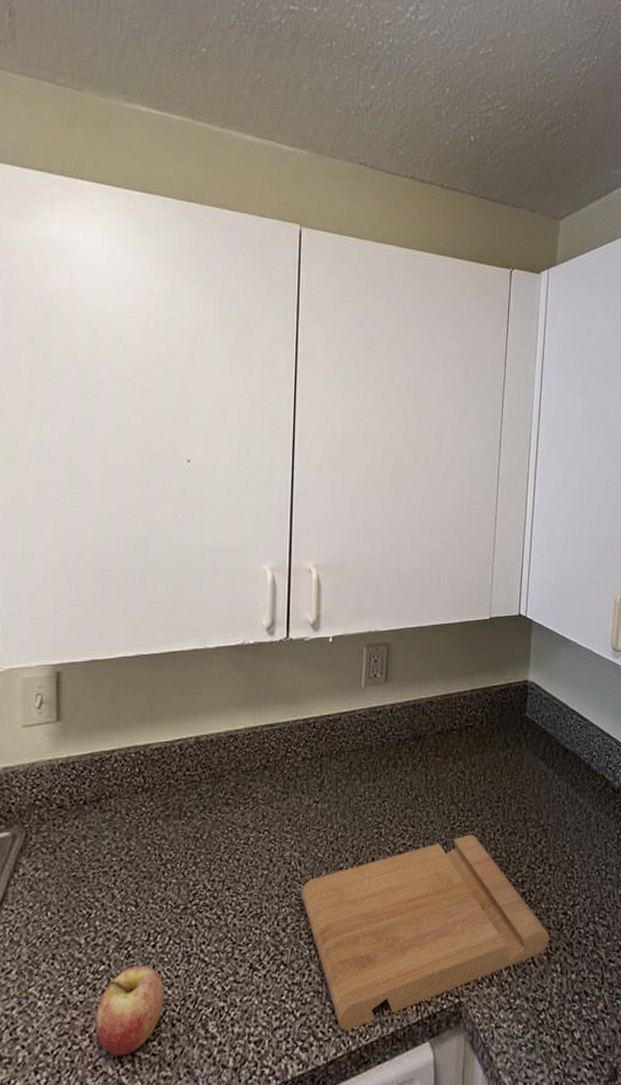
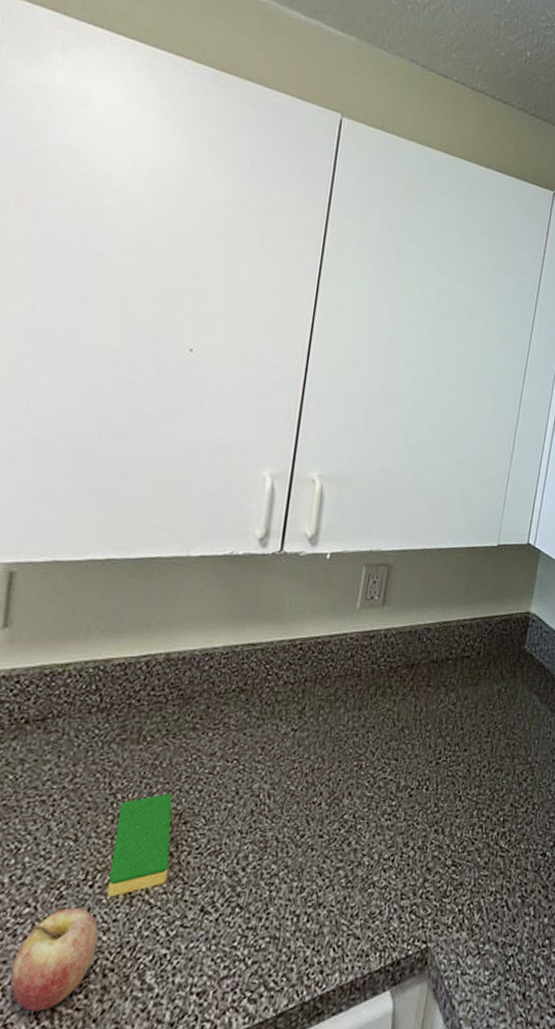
dish sponge: none [168,862,218,955] -> present [107,793,173,897]
cutting board: present [301,834,549,1031] -> none [267,769,526,980]

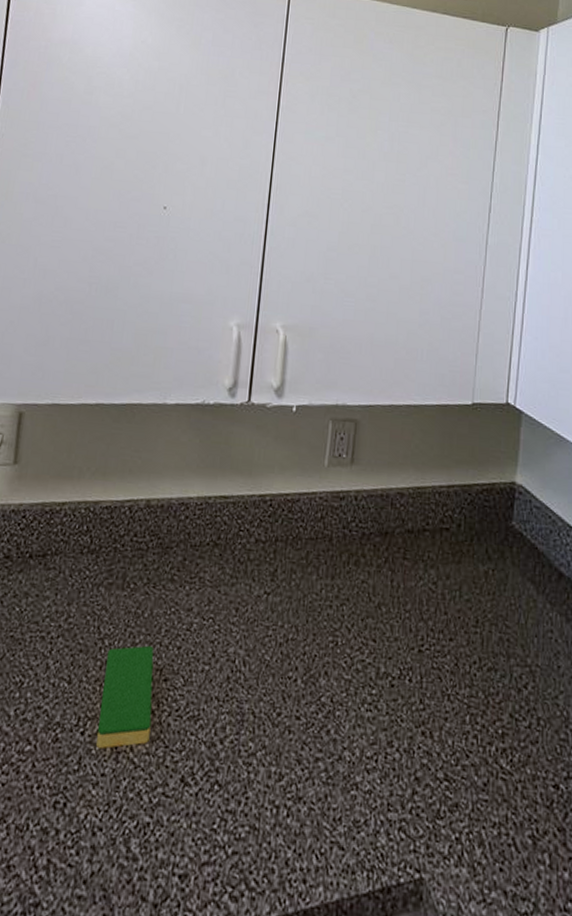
fruit: present [10,907,99,1012] -> none [13,752,89,859]

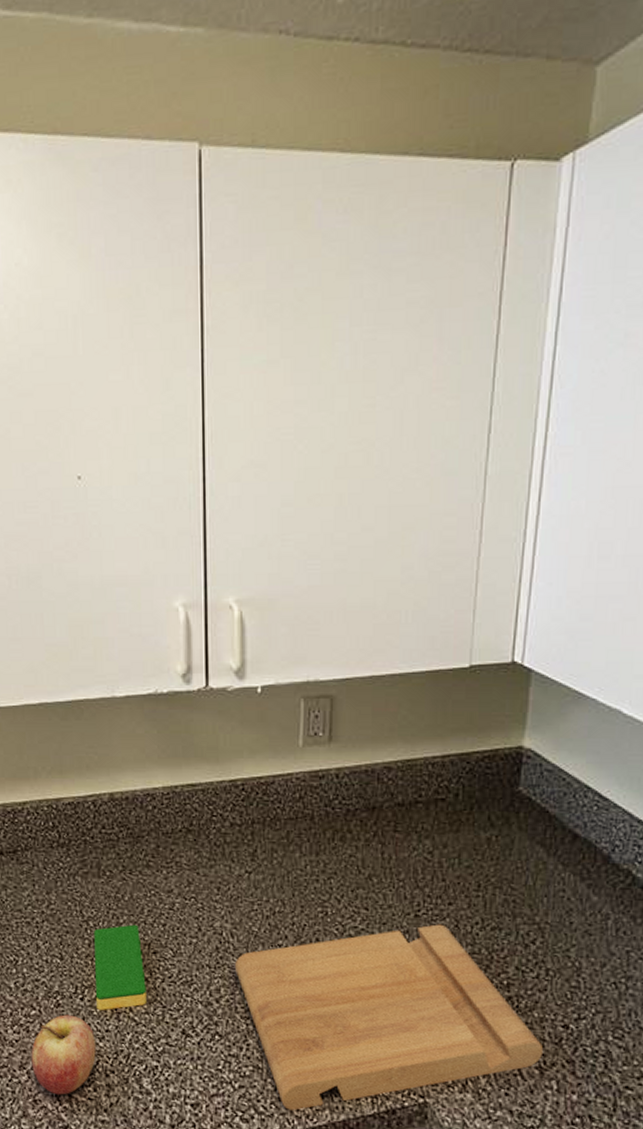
fruit: none [13,752,89,859] -> present [31,1014,96,1095]
cutting board: none [243,661,535,886] -> present [235,924,543,1110]

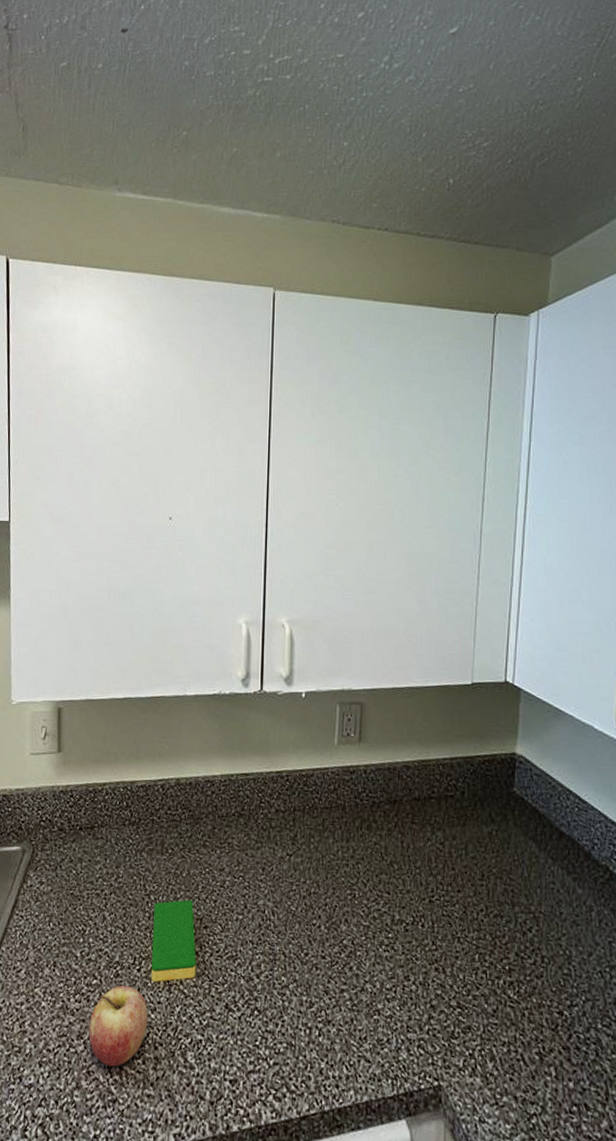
cutting board: present [235,924,543,1110] -> none [275,909,541,1090]

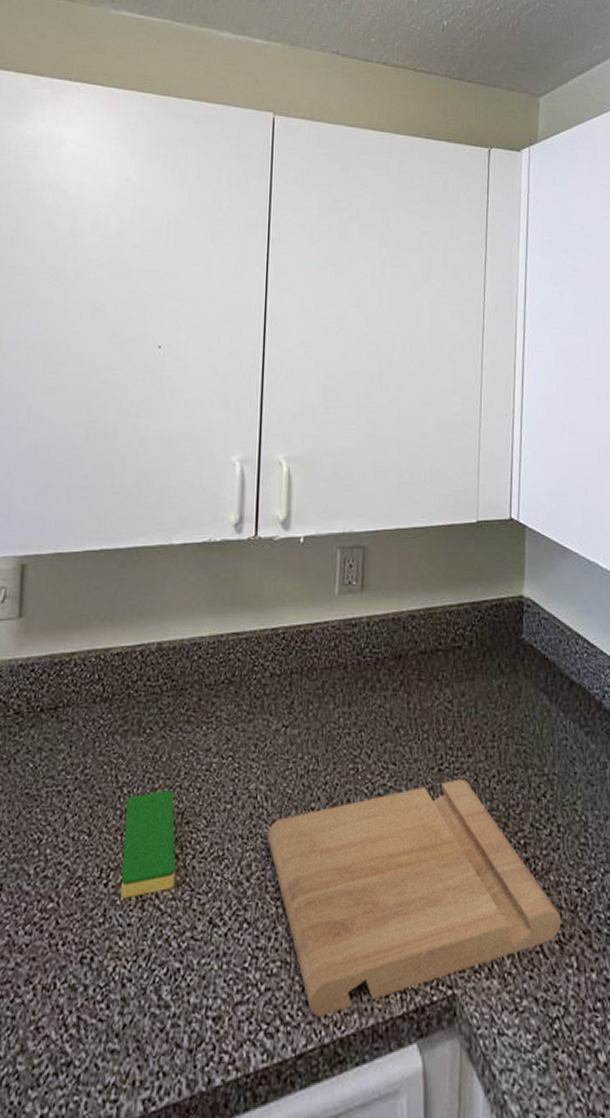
fruit: present [88,985,148,1067] -> none [39,906,115,1017]
cutting board: none [275,909,541,1090] -> present [268,778,561,1017]

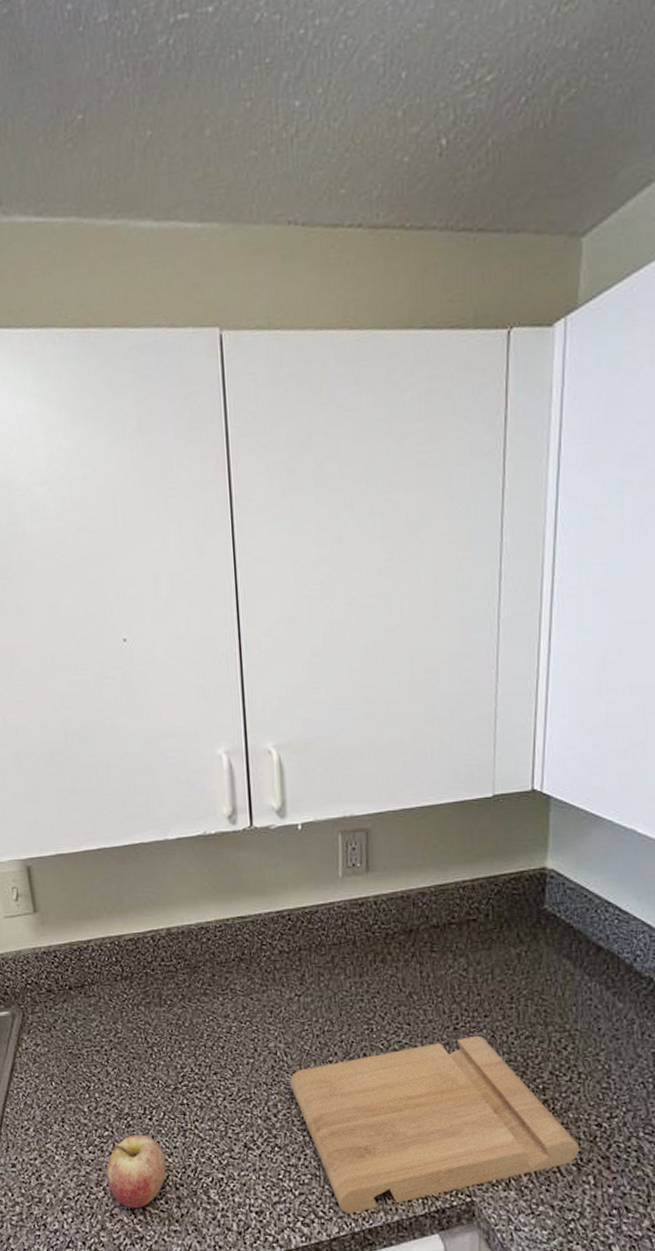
fruit: none [39,906,115,1017] -> present [106,1134,166,1209]
dish sponge: present [121,789,176,898] -> none [158,1048,210,1128]

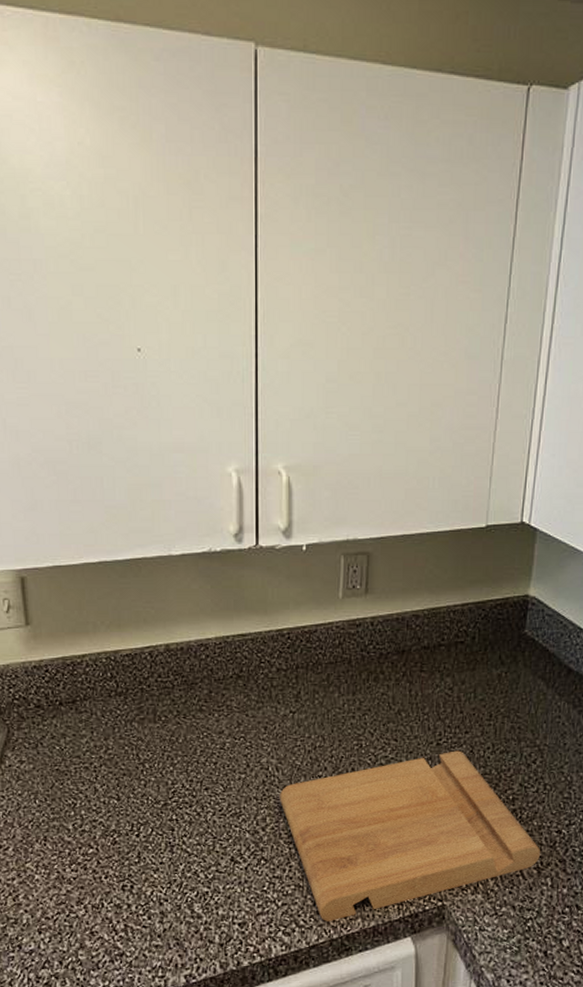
fruit: present [106,1134,166,1209] -> none [88,851,151,925]

